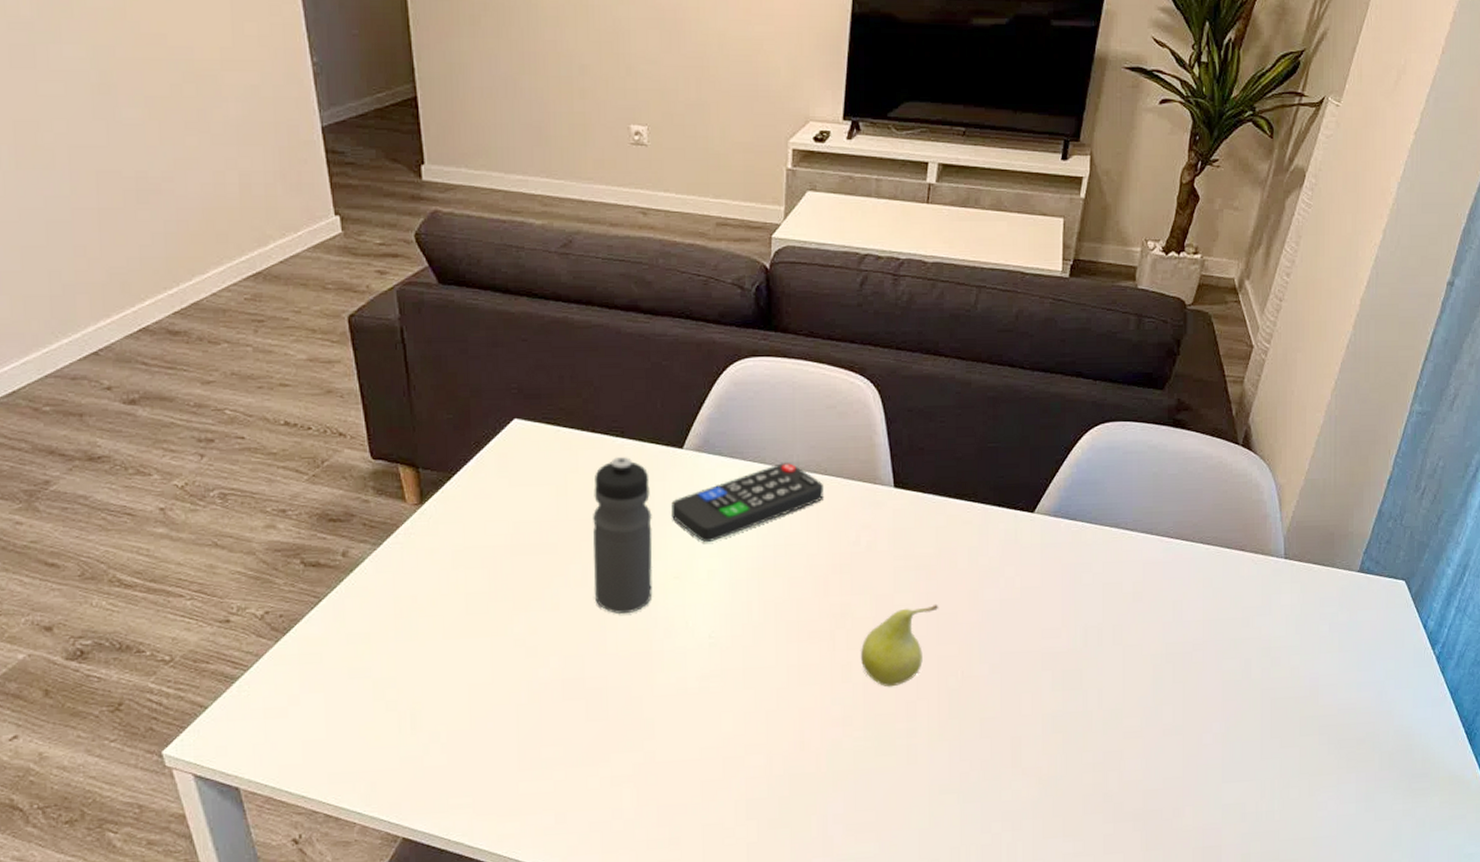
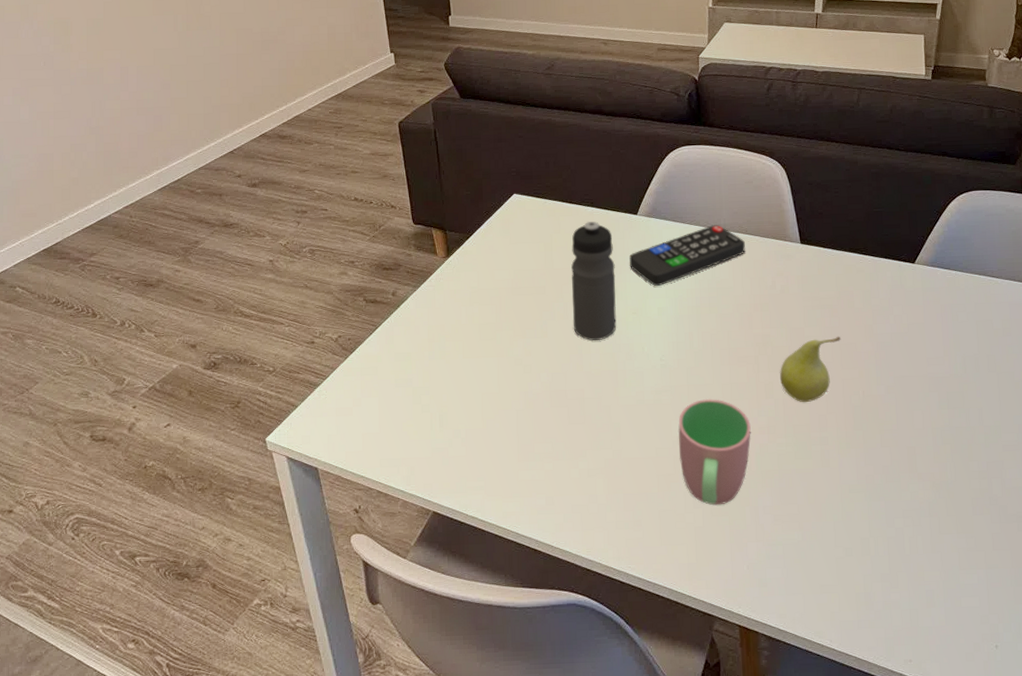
cup: none [729,684,822,816] -> present [678,398,751,506]

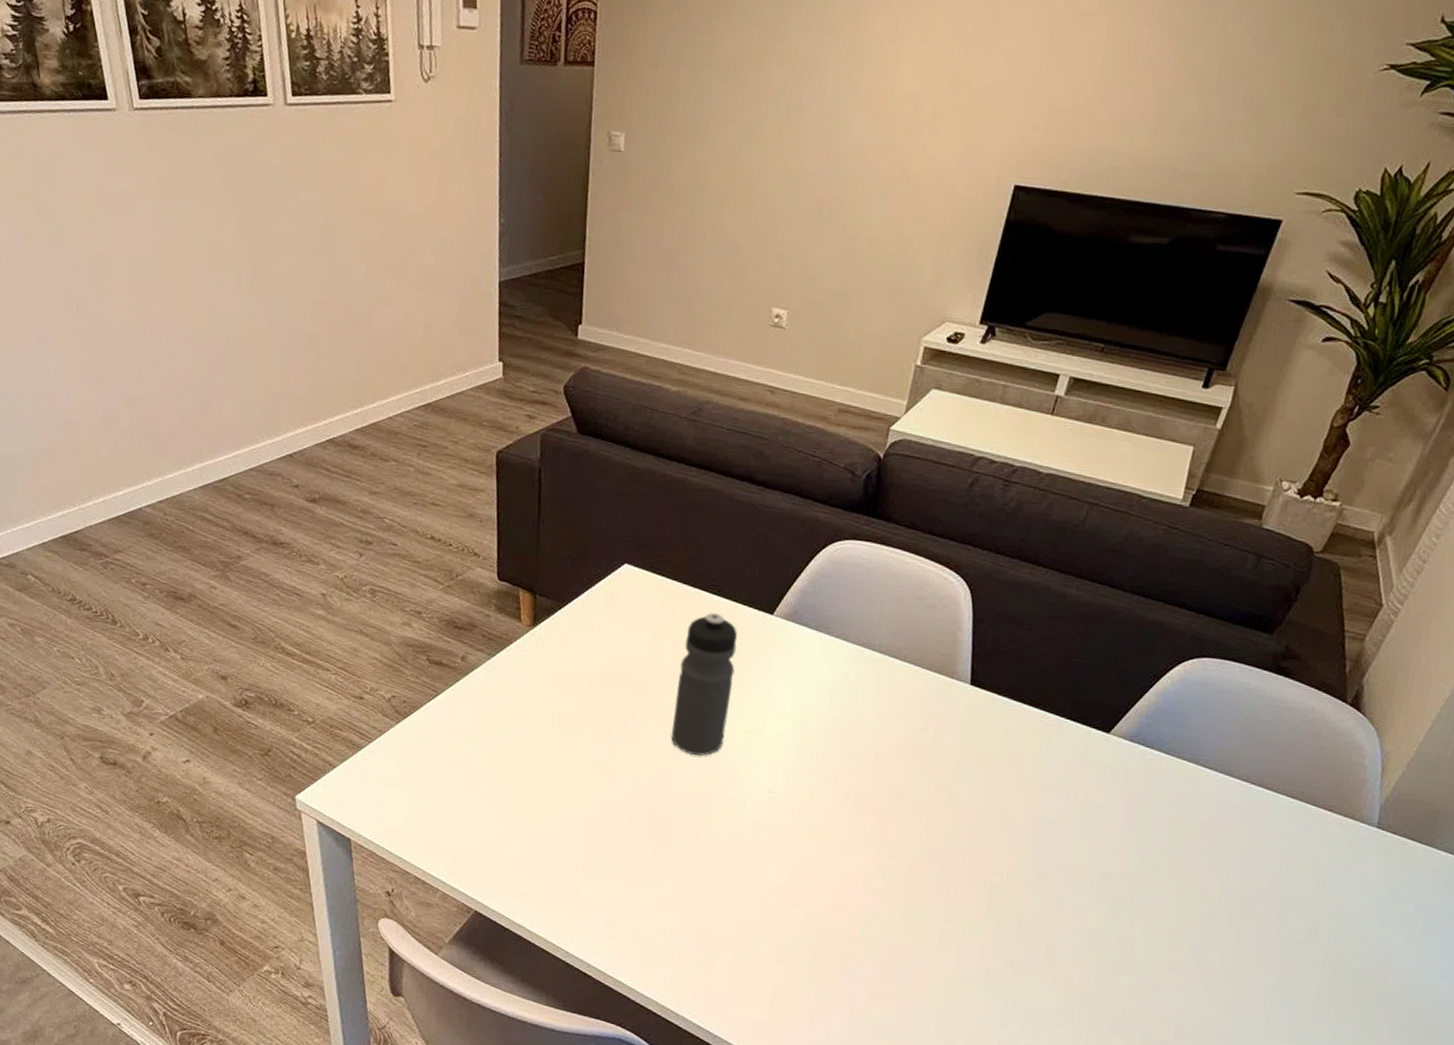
remote control: present [629,225,745,287] -> none [752,643,901,705]
cup: present [678,398,751,506] -> none [770,845,863,967]
fruit: present [780,336,841,403] -> none [909,801,996,872]

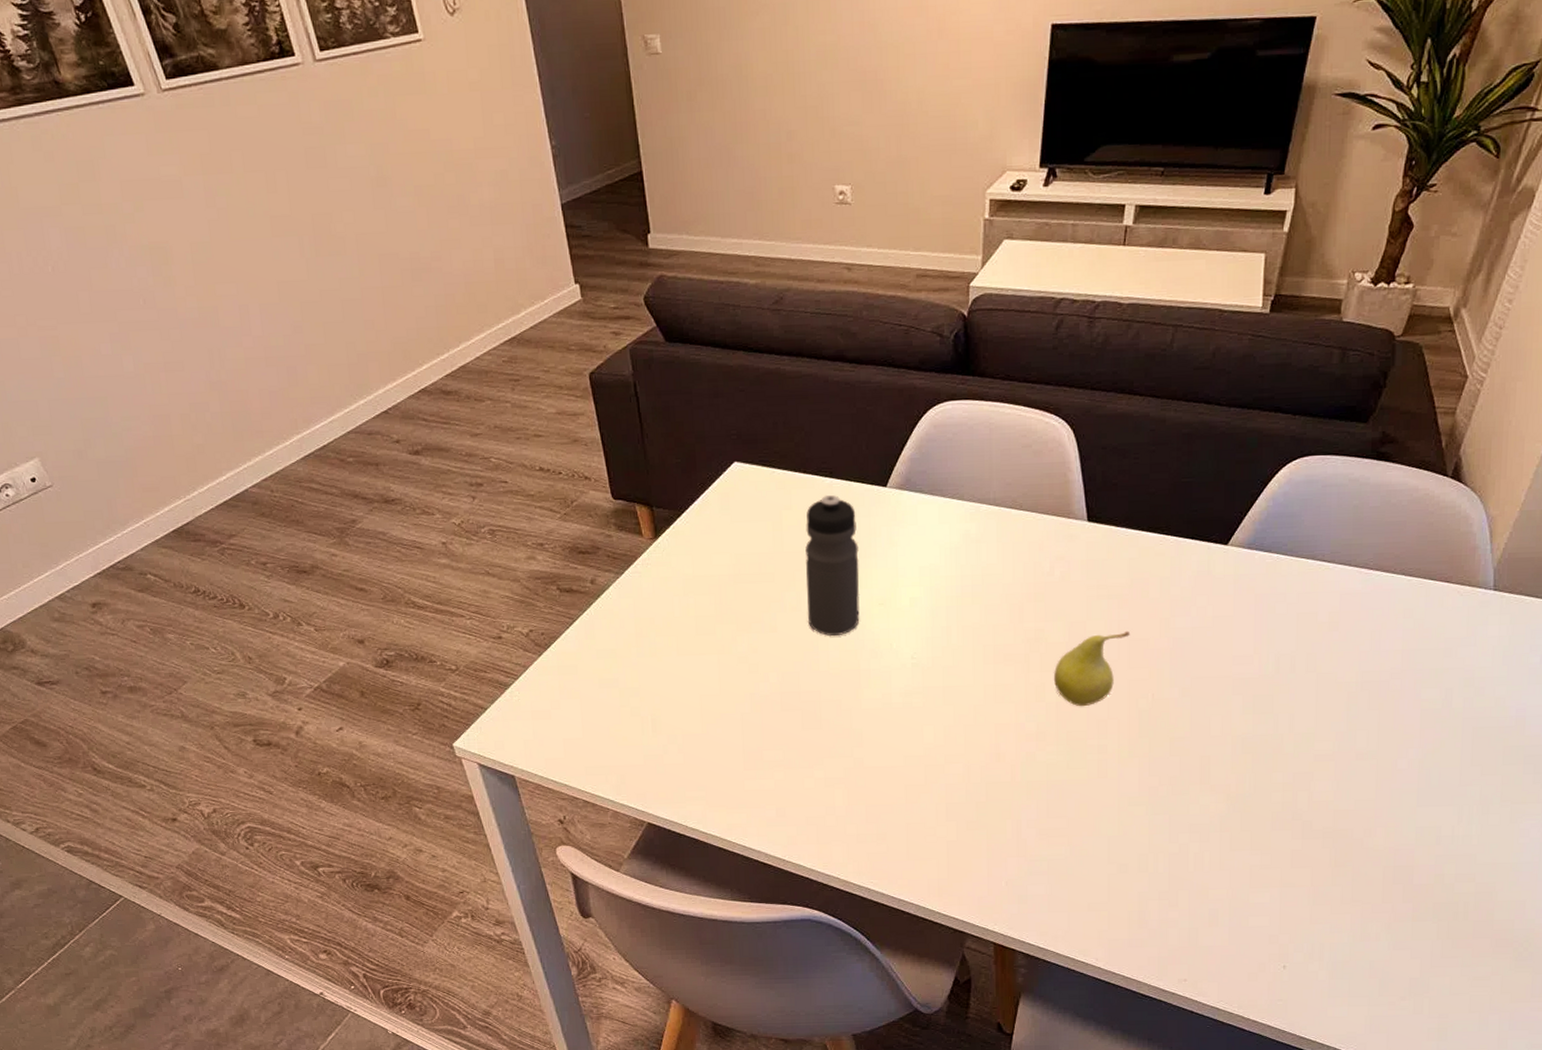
fruit: none [909,801,996,872] -> present [1054,630,1131,707]

